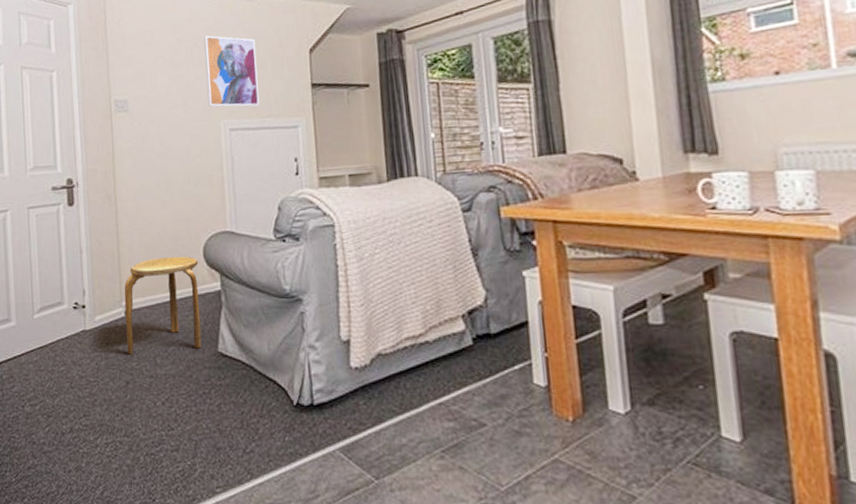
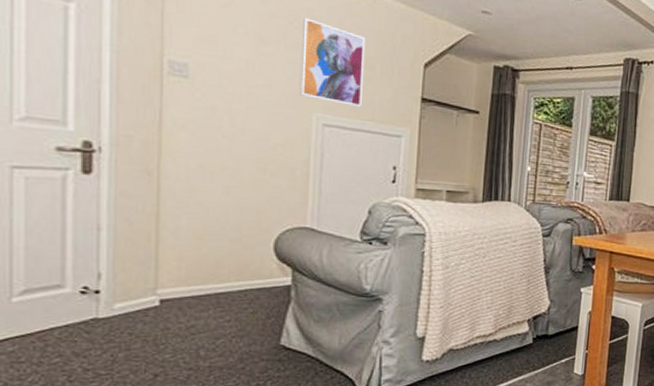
stool: present [124,256,202,355] -> none [160,246,267,346]

